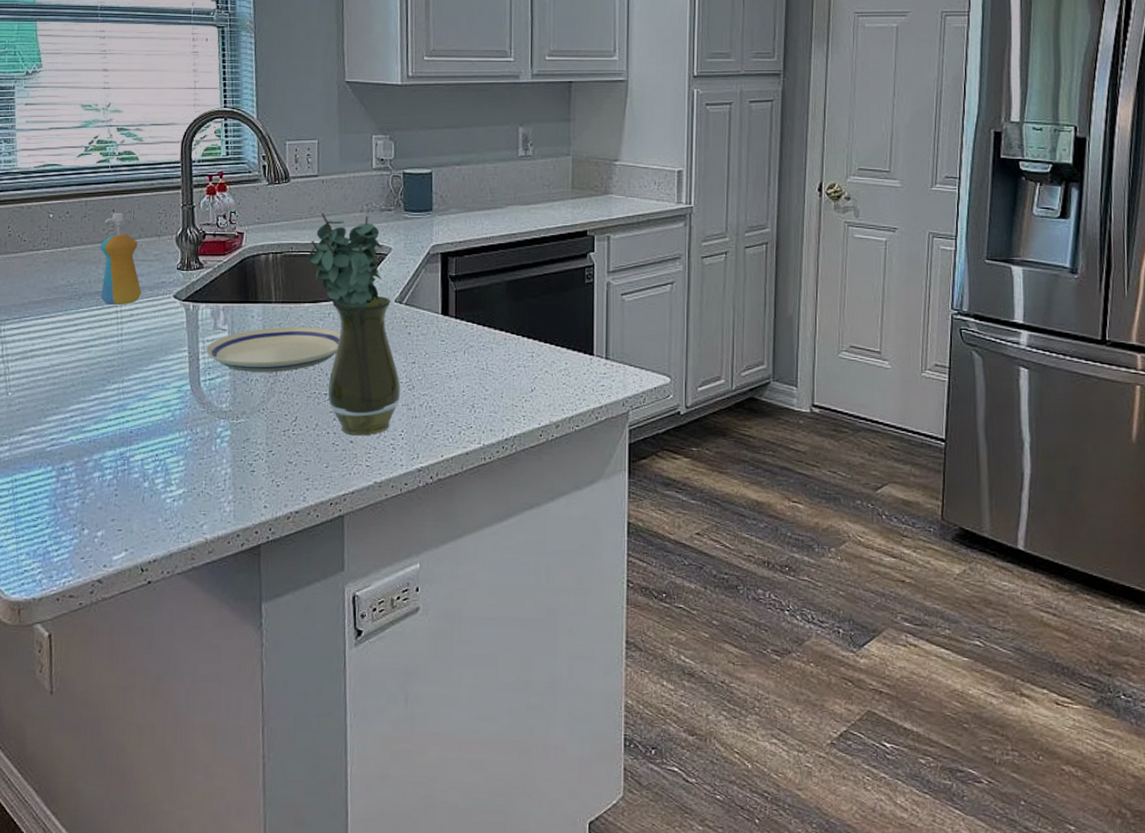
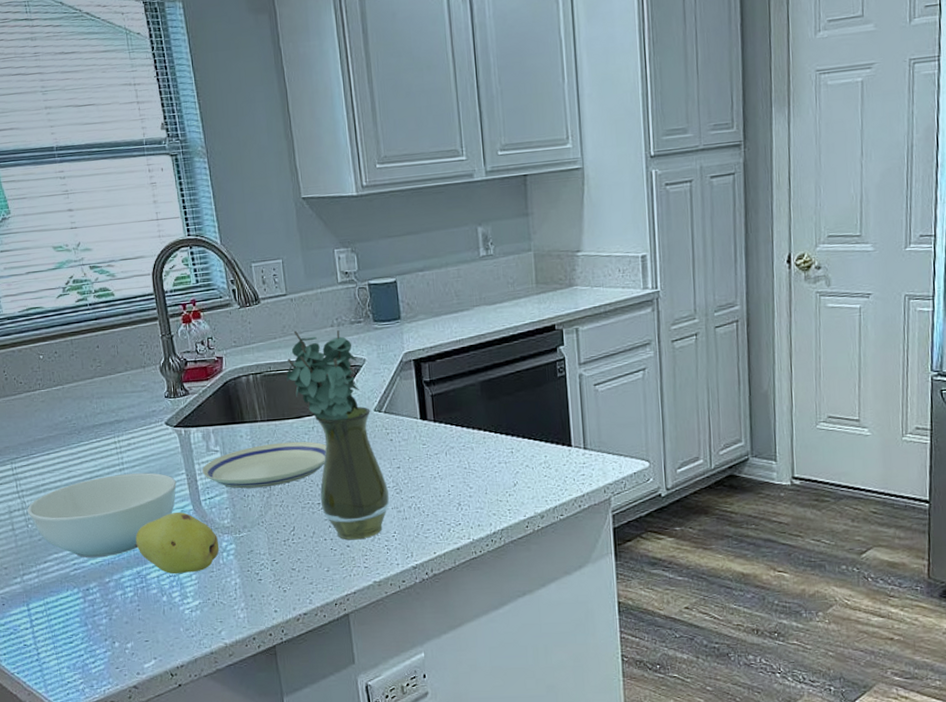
bowl: none [9,346,177,434] -> present [27,472,177,558]
soap dispenser: present [100,212,142,306] -> none [91,348,136,437]
fruit: none [121,392,214,459] -> present [134,512,220,574]

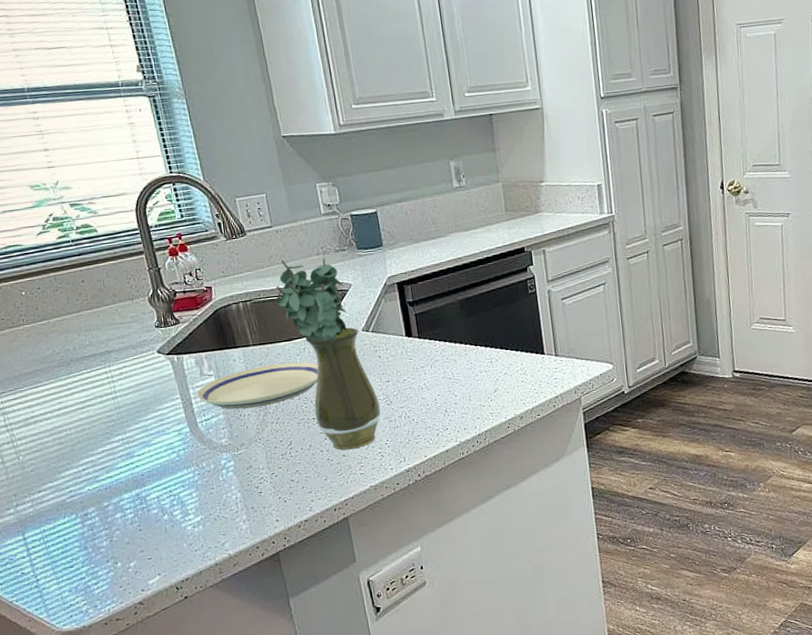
bowl: present [27,472,177,558] -> none [17,399,172,485]
fruit: present [134,512,220,574] -> none [131,435,219,494]

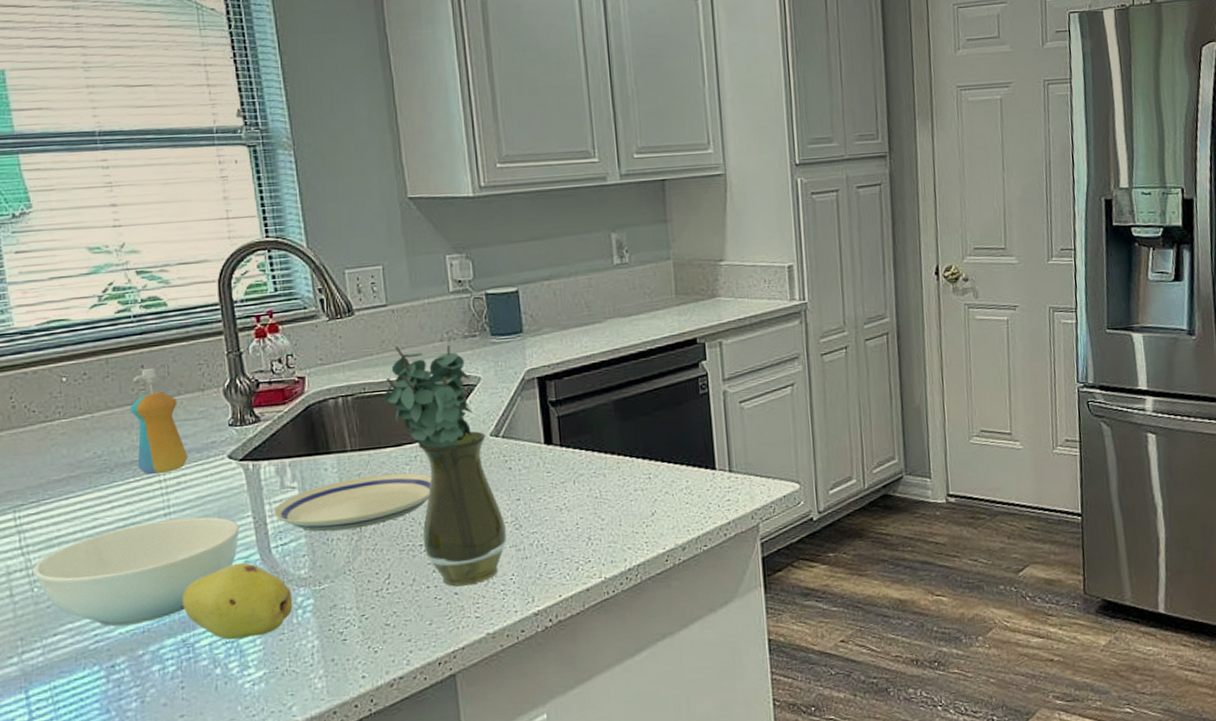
bowl: none [17,399,172,485] -> present [33,516,240,626]
soap dispenser: none [76,282,127,368] -> present [130,367,189,475]
fruit: none [131,435,219,494] -> present [179,563,293,640]

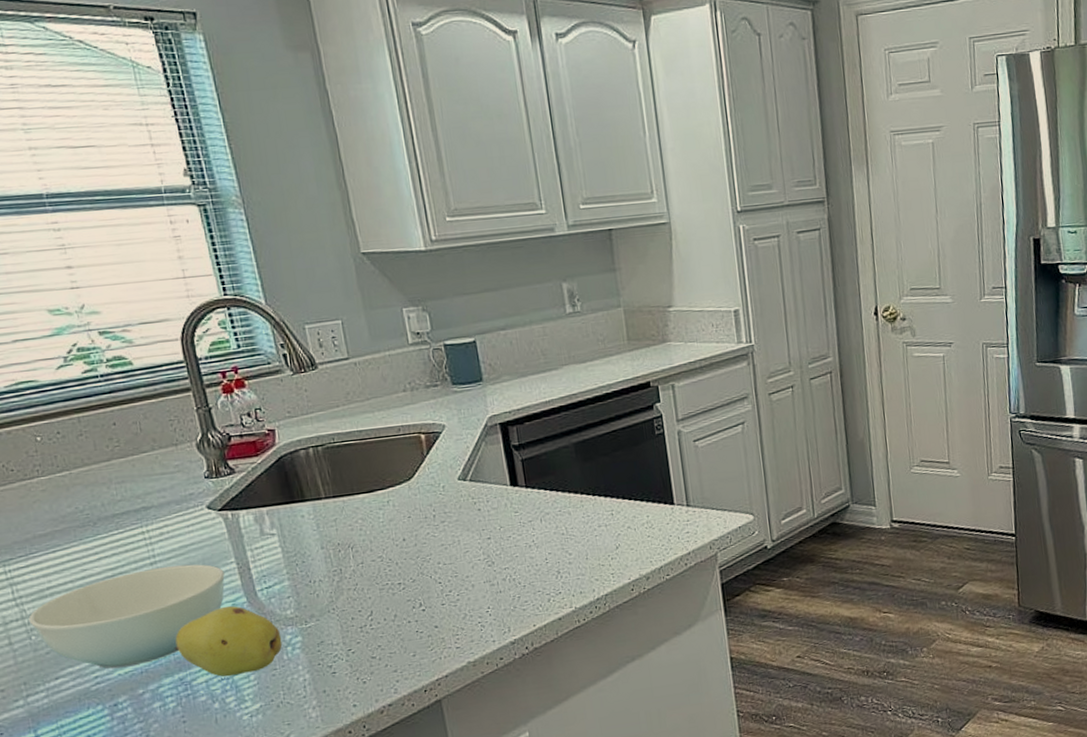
soap dispenser: present [130,367,189,475] -> none [106,425,169,527]
plate: present [274,473,432,532] -> none [256,517,406,575]
vase: present [384,345,507,587] -> none [353,395,481,620]

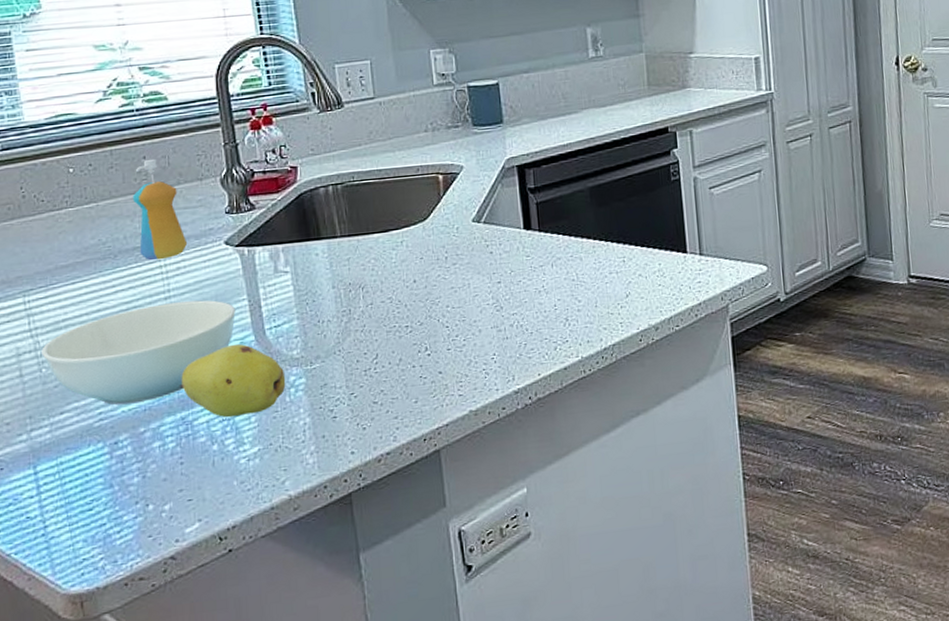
soap dispenser: none [106,425,169,527] -> present [133,158,188,261]

